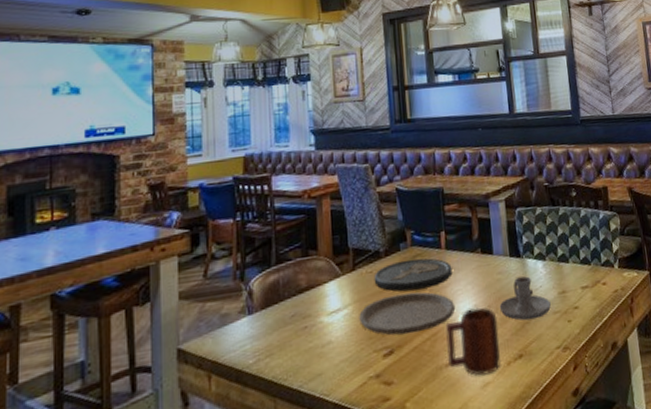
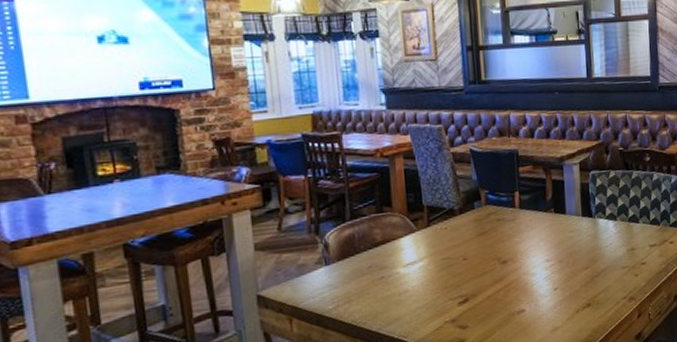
plate: present [359,291,456,335] -> none [434,247,528,286]
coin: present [373,258,453,292] -> none [448,216,526,247]
mug: present [445,307,501,376] -> none [518,261,570,322]
candle holder: present [499,276,551,321] -> none [570,234,620,274]

